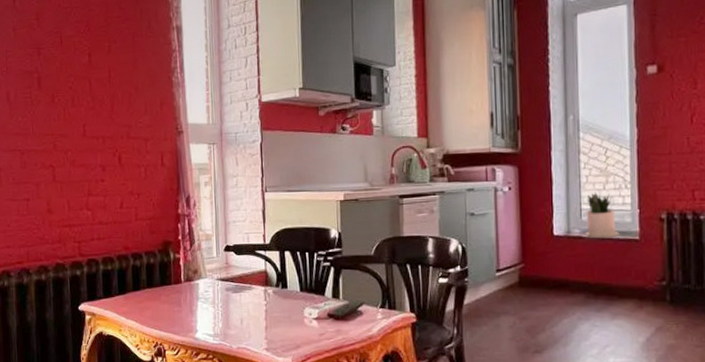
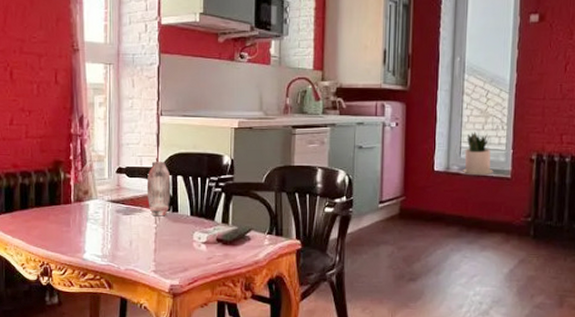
vase: none [254,238,280,293] -> present [146,162,171,216]

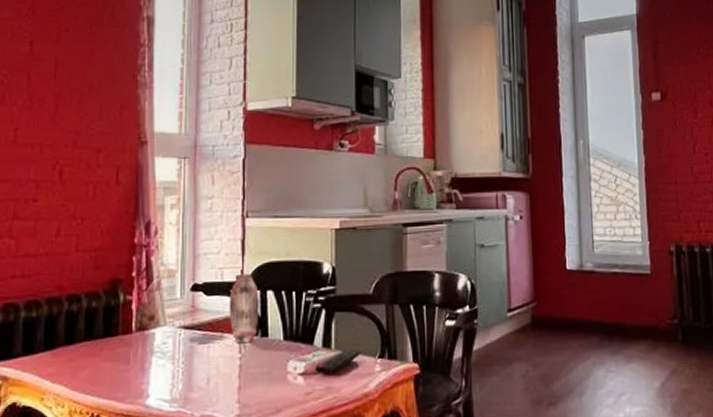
planter: present [463,132,493,176] -> none [598,222,631,273]

